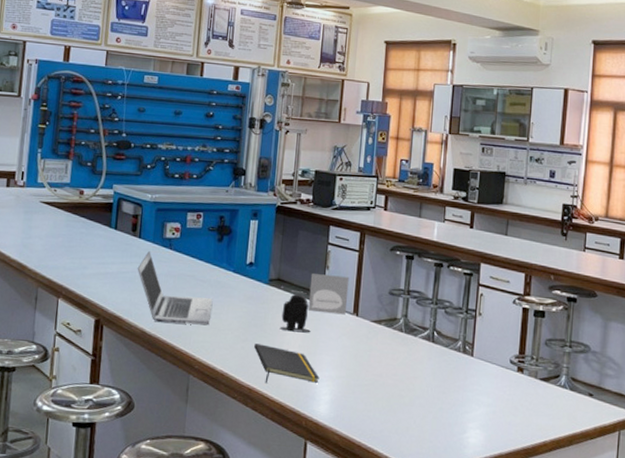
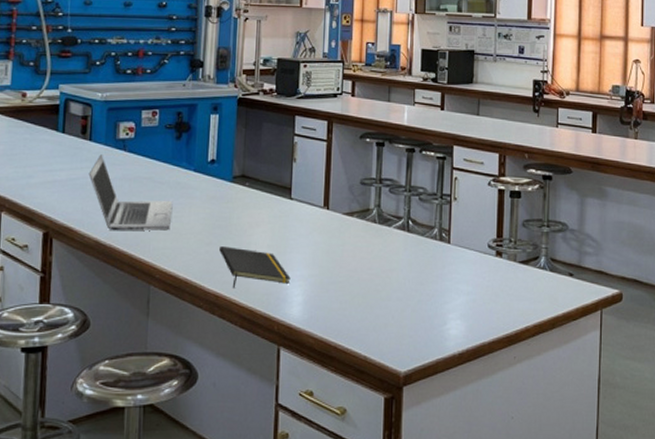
speaker: present [280,273,350,333] -> none [247,167,318,231]

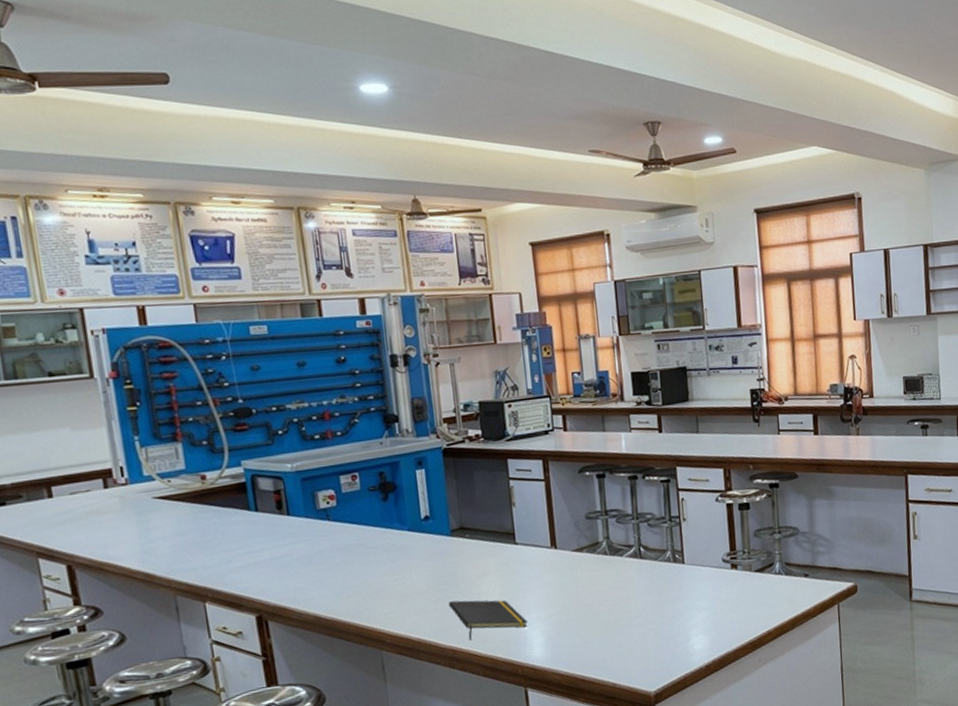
laptop: present [88,154,173,231] -> none [293,528,393,604]

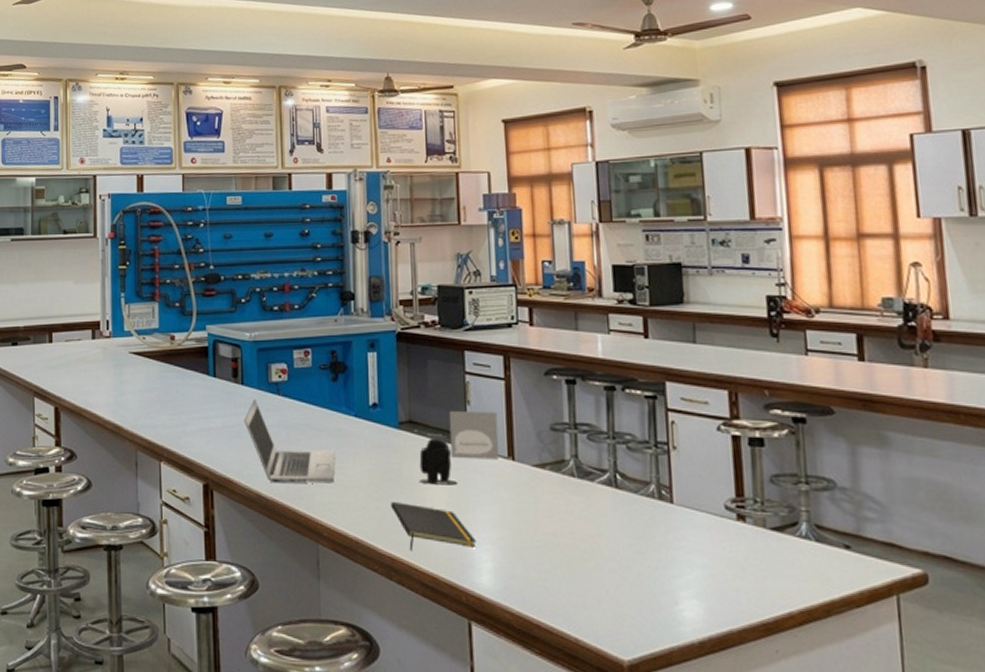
laptop: none [293,528,393,604] -> present [243,399,335,484]
speaker: none [472,509,543,581] -> present [419,411,499,485]

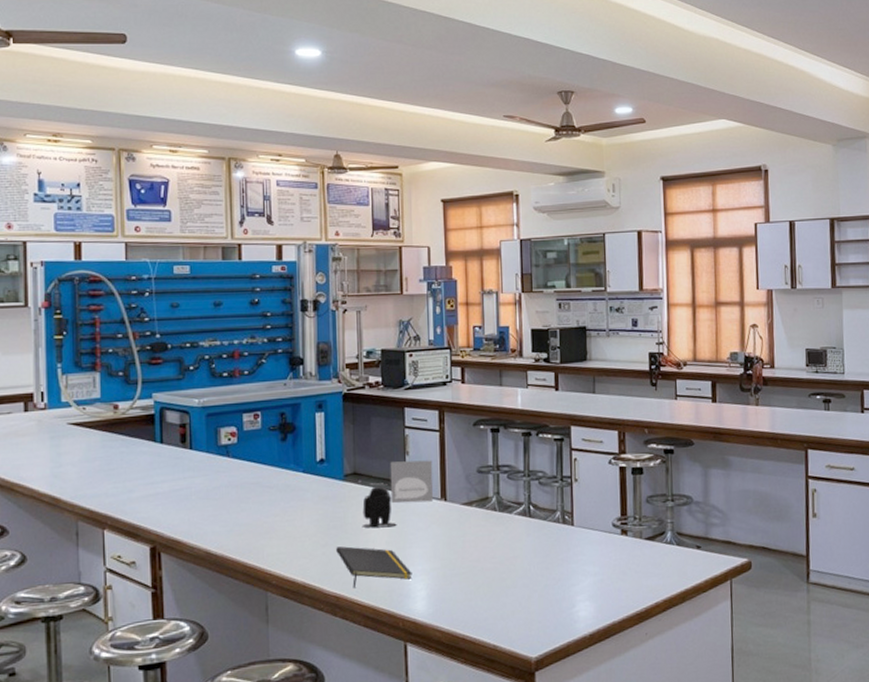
laptop: present [243,399,335,484] -> none [192,462,284,540]

